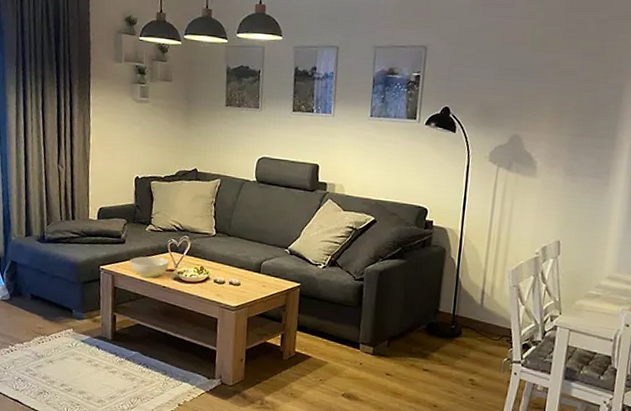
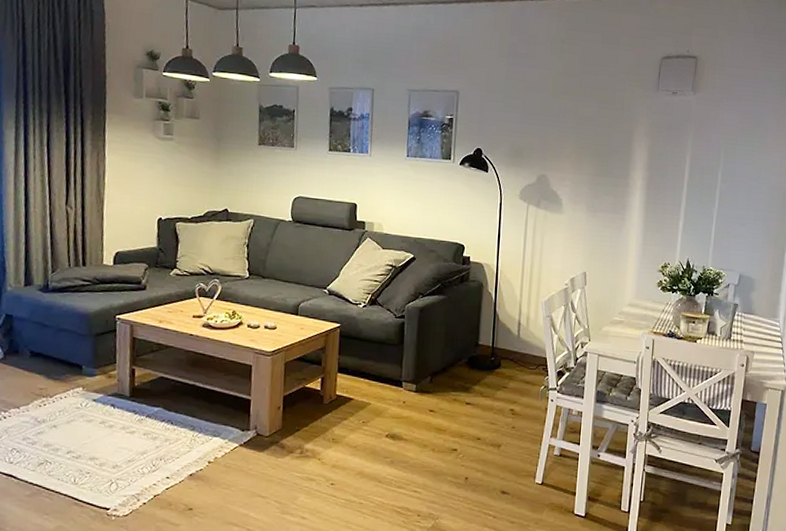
bowl: present [129,256,170,278] -> none [150,302,198,327]

